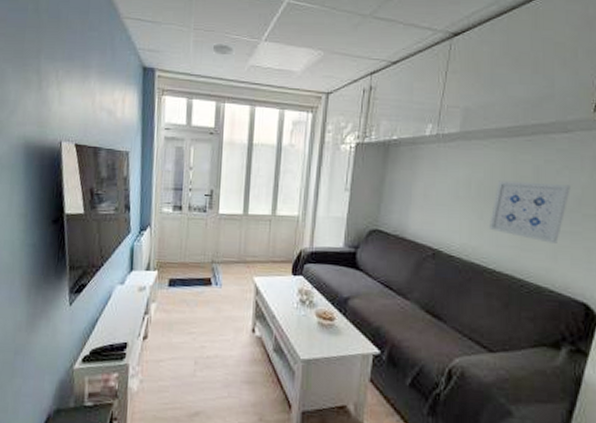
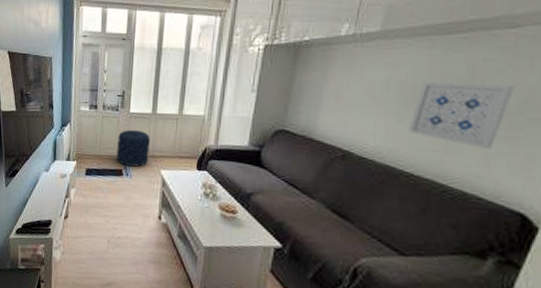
pouf: none [204,233,242,275] -> present [117,129,150,167]

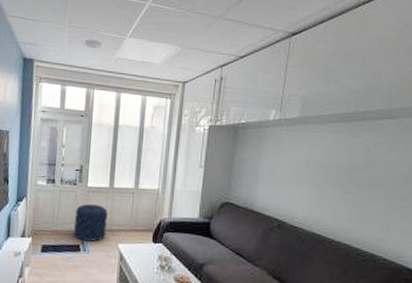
wall art: present [408,81,514,149] -> none [327,160,398,216]

